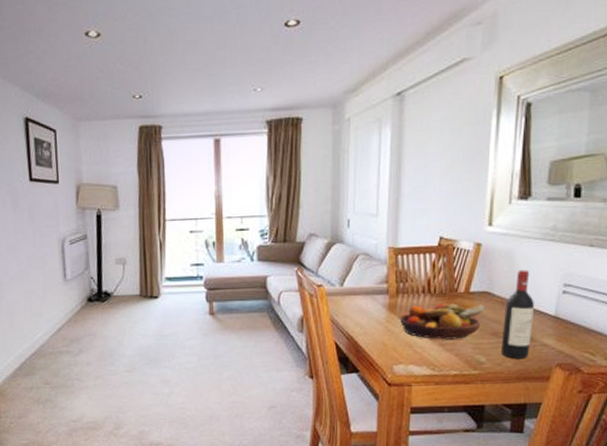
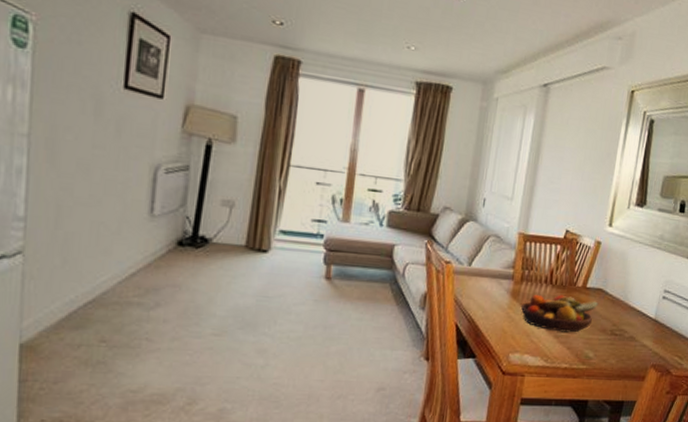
wine bottle: present [502,270,534,359] -> none [607,272,639,357]

